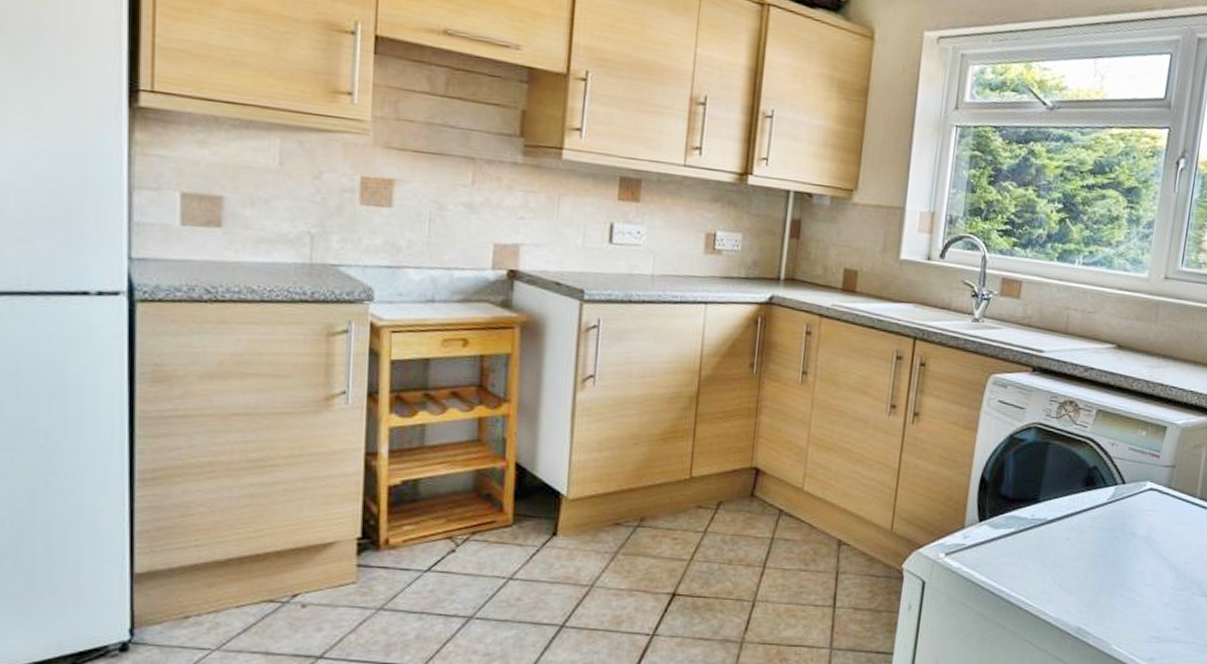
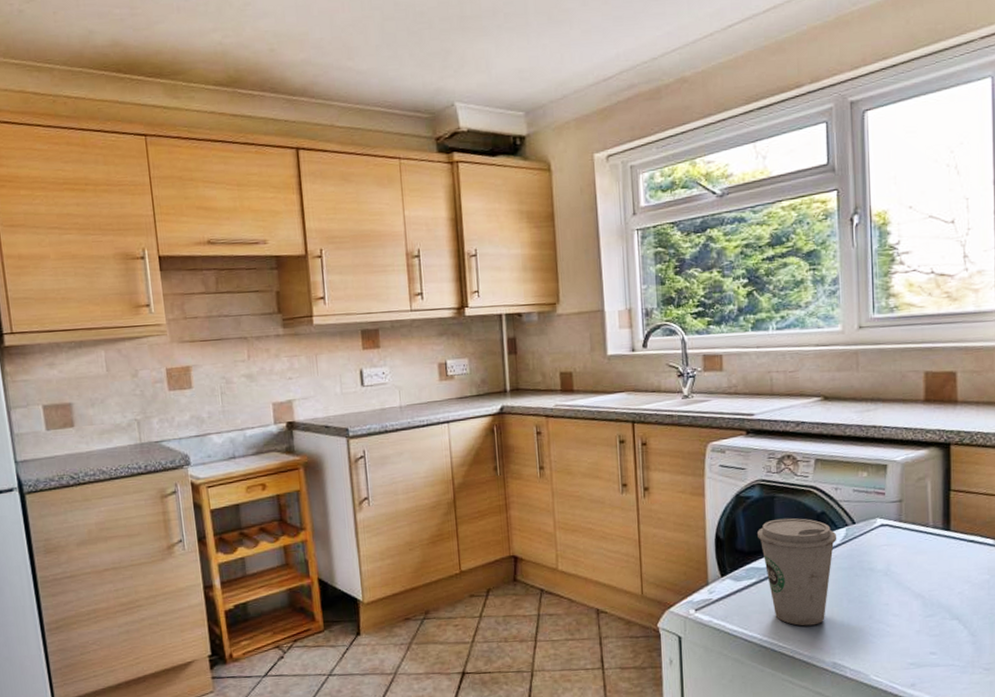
coffee cup: none [1024,467,1105,586] -> present [757,518,837,626]

